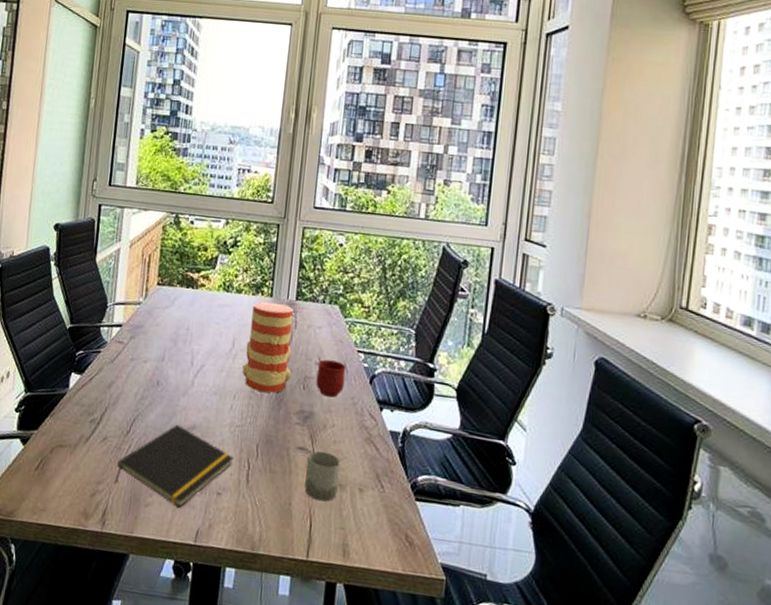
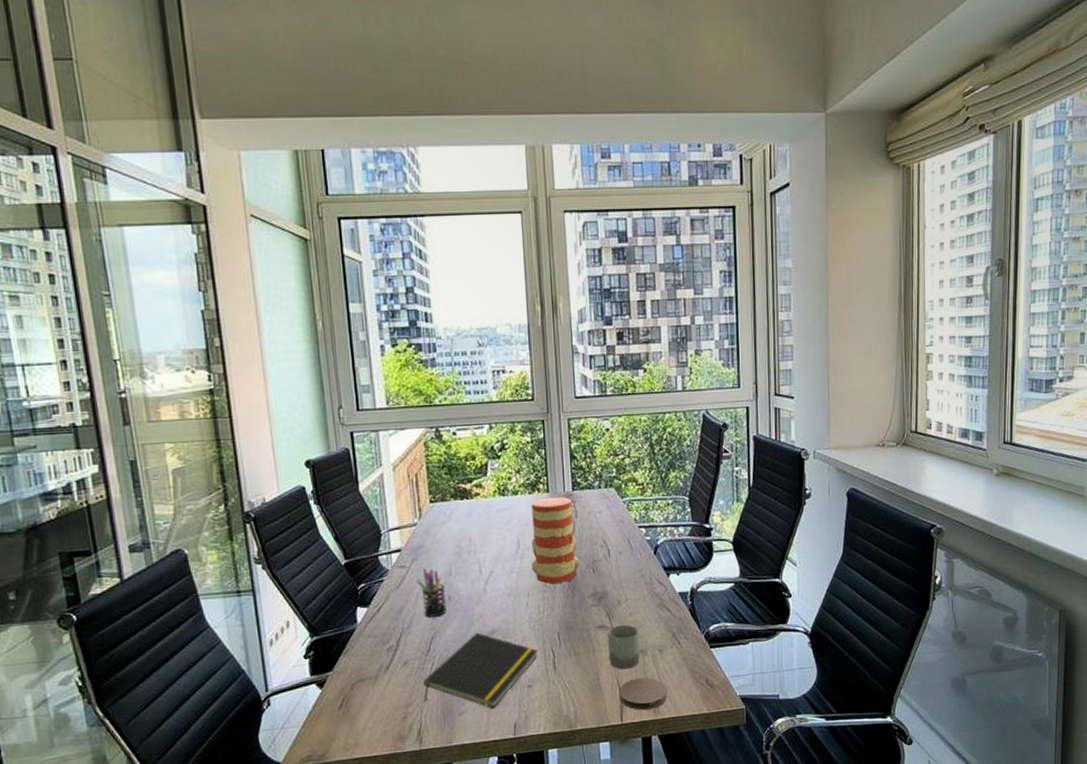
pen holder: none [131,348,156,400] -> present [418,568,447,618]
coaster: none [308,513,362,553] -> present [619,677,668,711]
mug: present [316,359,346,398] -> none [603,540,631,575]

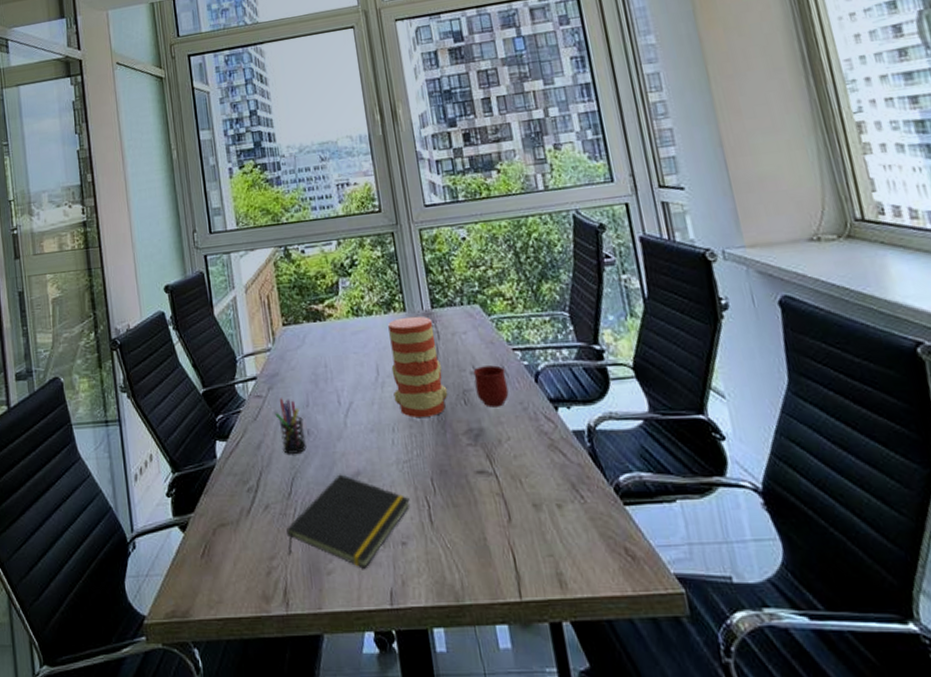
mug: none [603,540,631,575] -> present [473,365,509,408]
cup: present [608,624,640,670] -> none [490,470,534,528]
coaster: present [619,677,668,711] -> none [512,540,577,586]

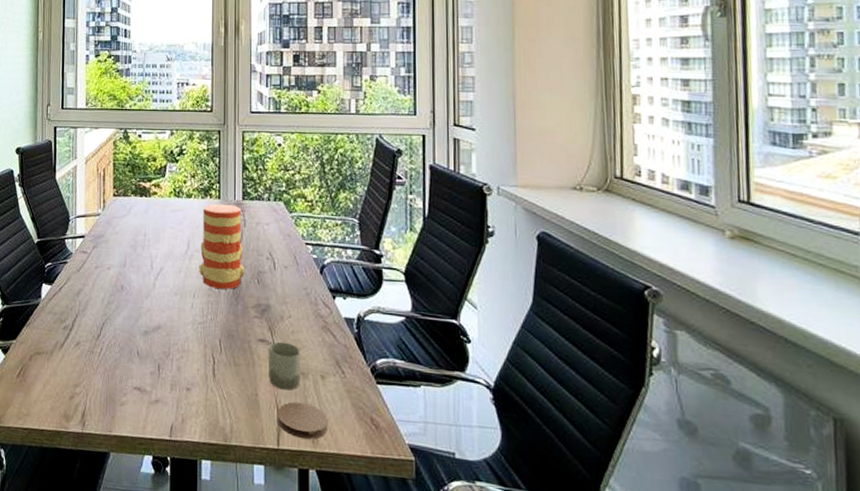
pen holder: present [275,398,307,455] -> none [96,256,119,305]
notepad: present [286,474,410,569] -> none [90,325,199,405]
mug: present [473,365,509,408] -> none [269,254,296,290]
cup: none [490,470,534,528] -> present [269,341,300,391]
coaster: none [512,540,577,586] -> present [277,401,329,440]

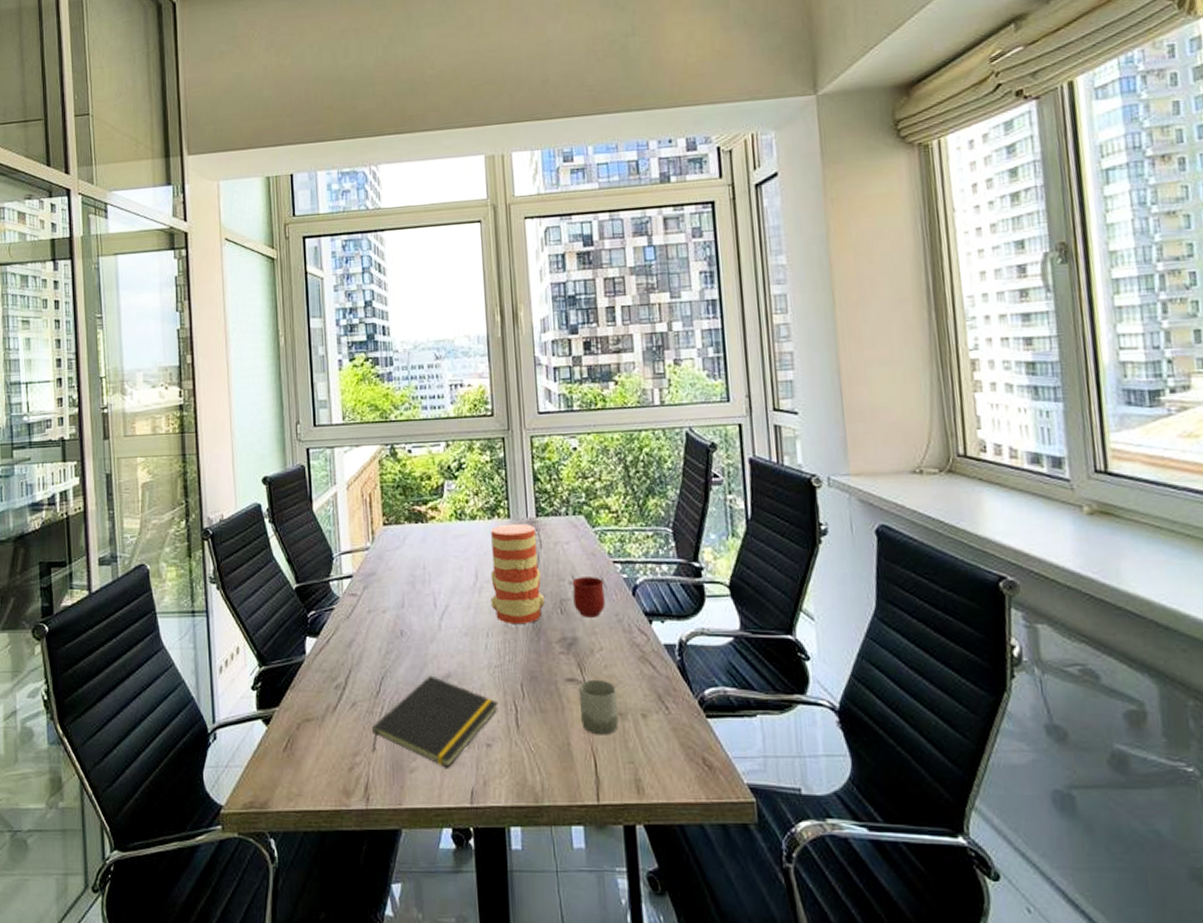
notepad: none [90,325,199,405] -> present [372,675,498,768]
mug: none [269,254,296,290] -> present [572,577,606,618]
coaster: present [277,401,329,440] -> none [593,748,655,791]

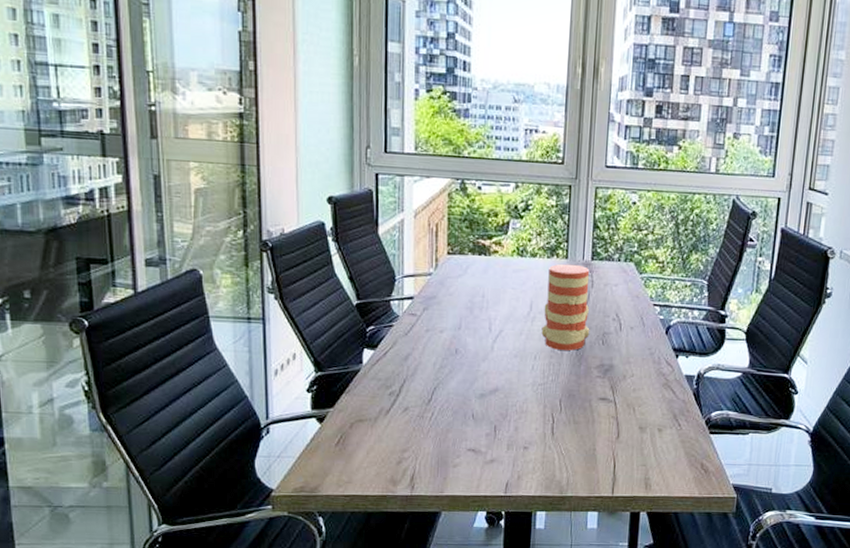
notepad: present [372,675,498,768] -> none [420,389,538,465]
mug: present [572,577,606,618] -> none [614,315,643,350]
cup: present [579,679,619,735] -> none [608,399,640,444]

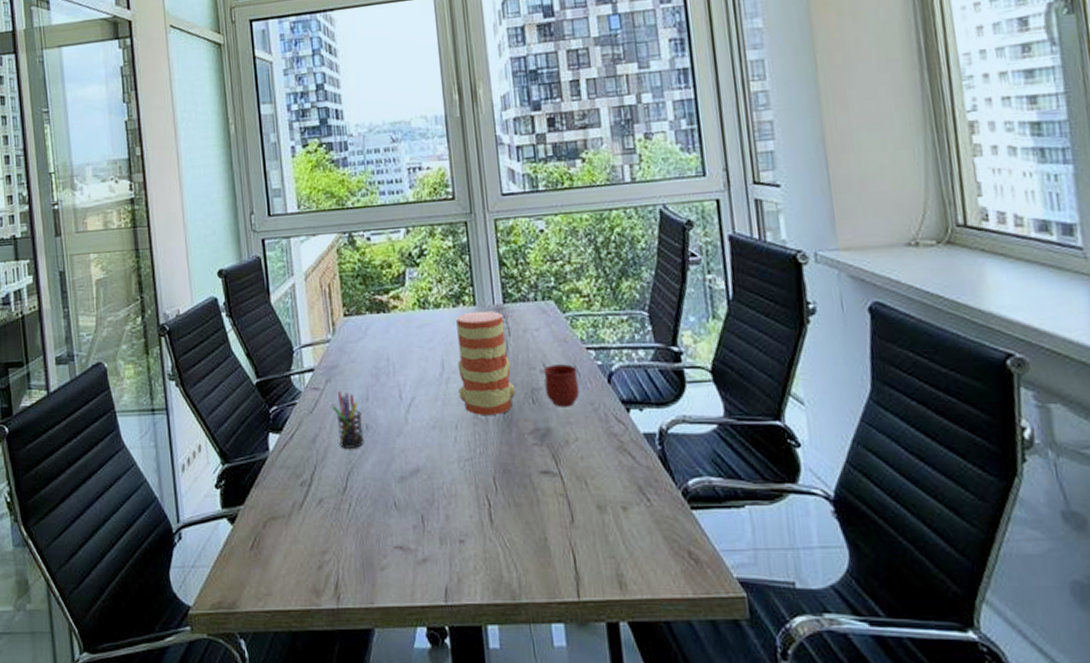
pen holder: none [427,319,453,369] -> present [332,391,364,450]
mug: none [614,315,643,350] -> present [543,364,580,407]

